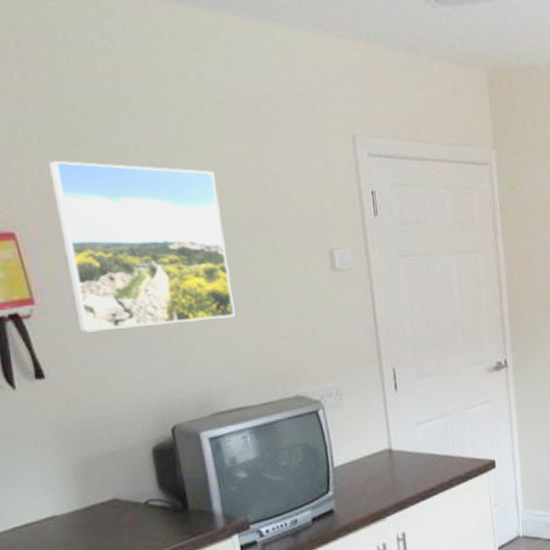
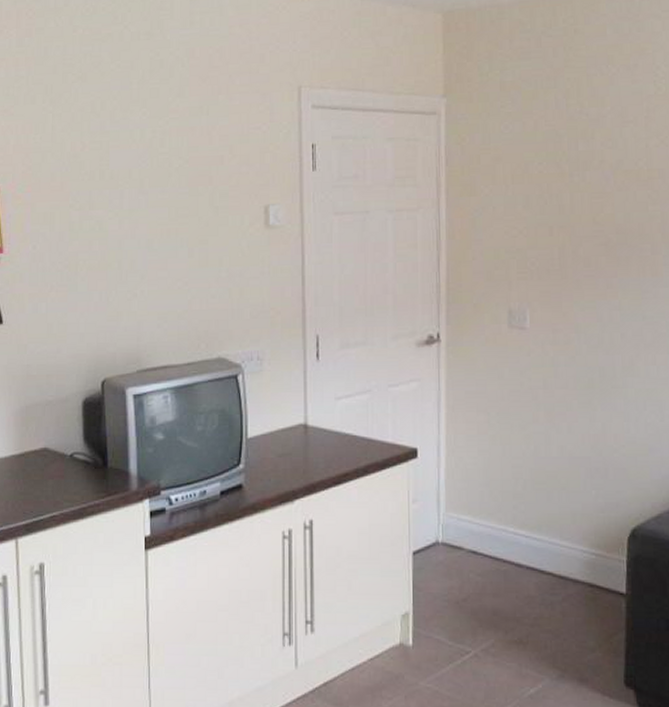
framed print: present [47,160,235,332] -> none [29,118,170,281]

